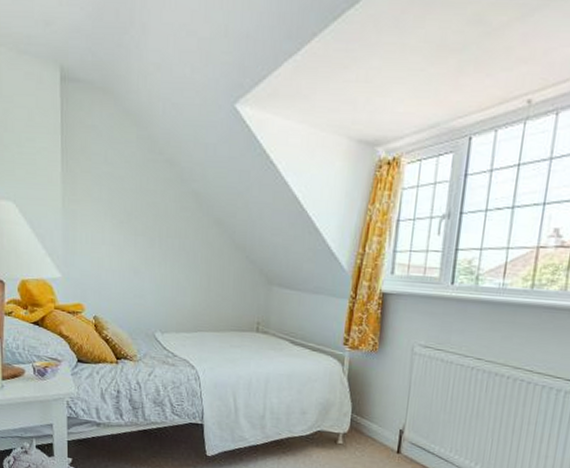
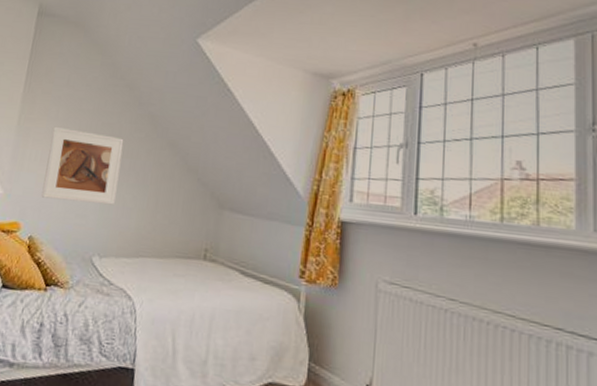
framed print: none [99,207,171,285] -> present [41,126,124,206]

